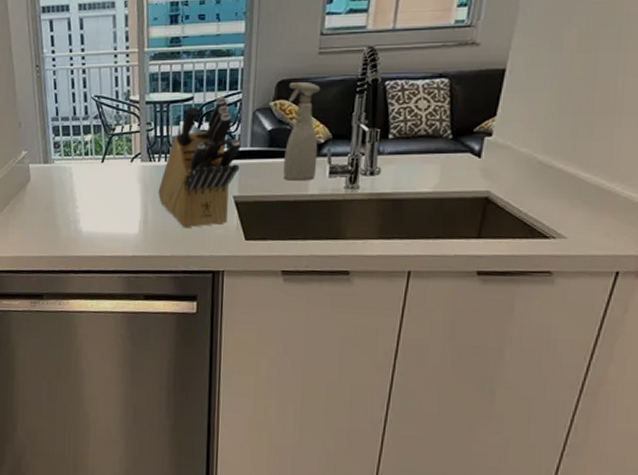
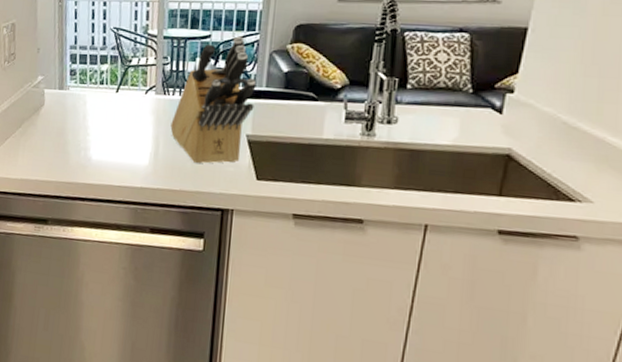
spray bottle: present [283,82,320,181] -> none [298,27,338,125]

